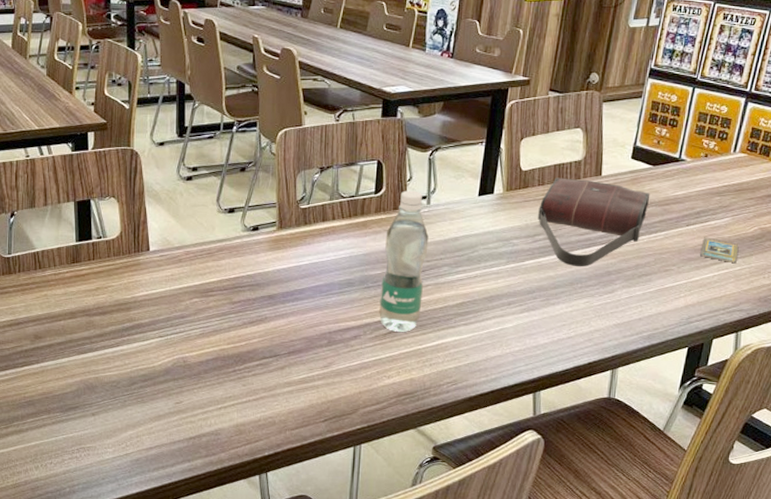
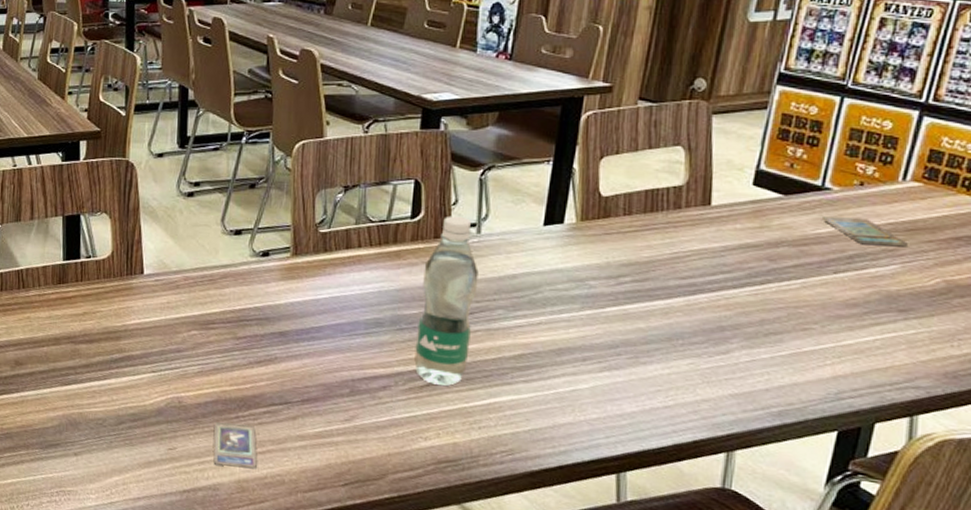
trading card: none [215,376,252,414] -> present [213,422,257,468]
shoulder bag: present [538,177,650,267] -> none [623,206,781,320]
trading card: none [678,182,736,203] -> present [821,216,908,246]
trading card case: present [700,237,739,264] -> none [854,288,913,326]

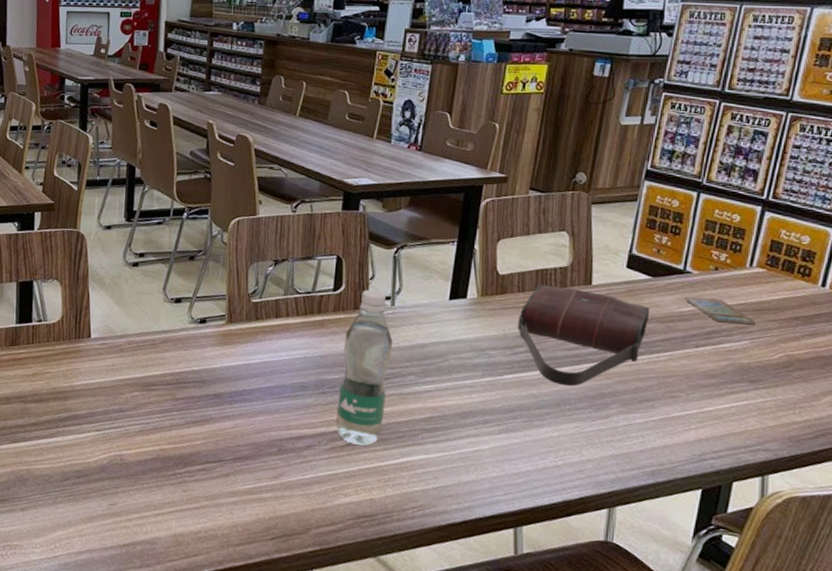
trading card: present [213,422,257,468] -> none [151,479,192,523]
shoulder bag: none [623,206,781,320] -> present [518,284,650,387]

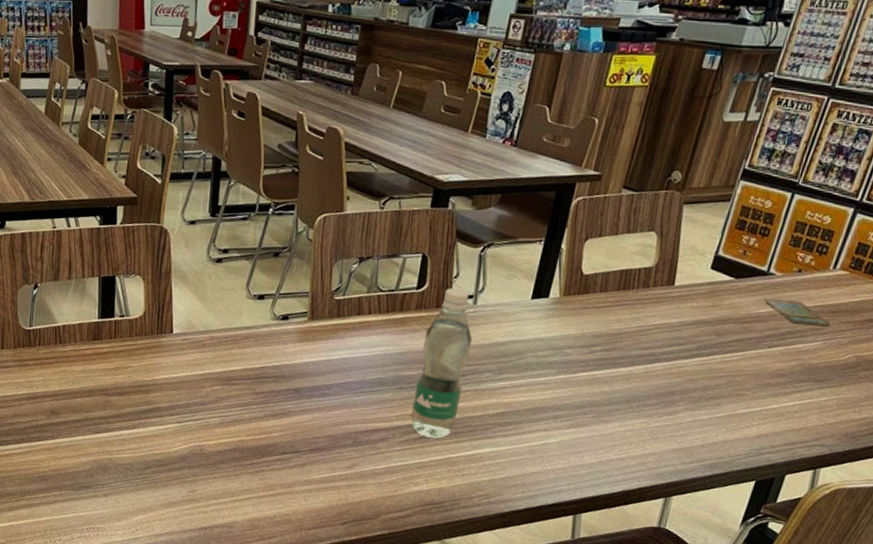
shoulder bag: present [518,284,650,387] -> none [596,284,729,385]

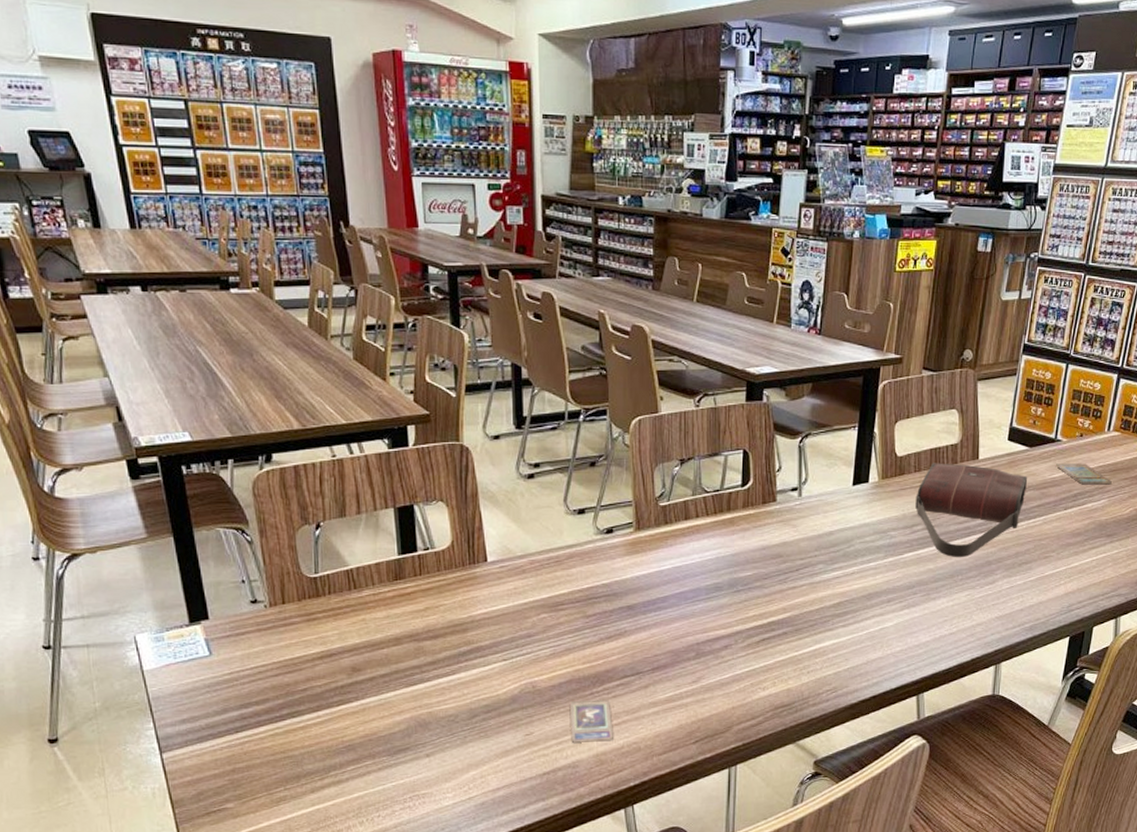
trading card: none [229,468,268,509] -> present [570,699,613,743]
bottle: present [411,287,472,439] -> none [751,482,801,638]
shoulder bag: none [596,284,729,385] -> present [915,463,1028,558]

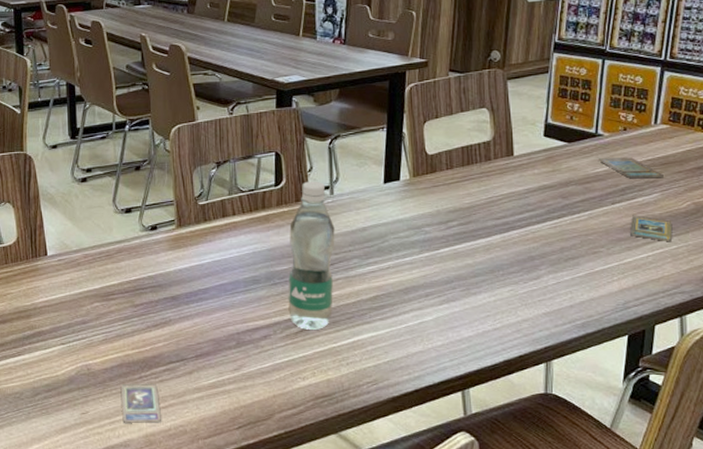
bottle: none [751,482,801,638] -> present [288,181,335,330]
shoulder bag: present [915,463,1028,558] -> none [449,160,569,253]
trading card case: none [1079,520,1116,547] -> present [630,215,673,242]

